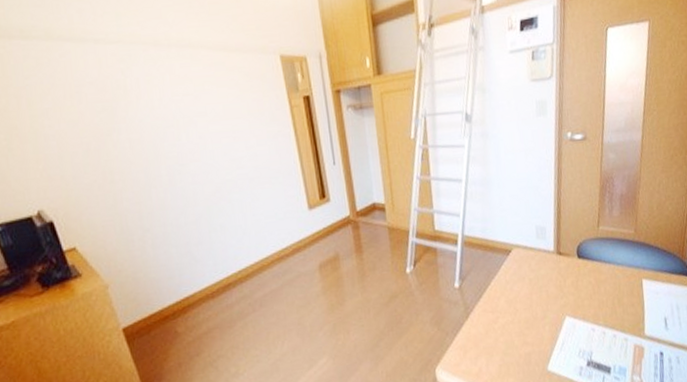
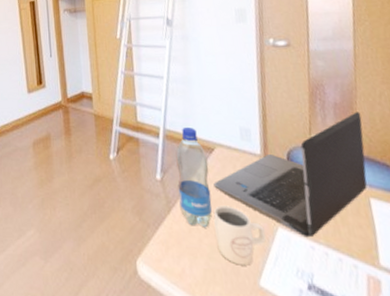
bottle: none [474,230,508,328] -> present [175,126,213,228]
mug: none [509,303,555,356] -> present [213,206,266,266]
laptop computer: none [510,201,643,322] -> present [213,112,367,238]

